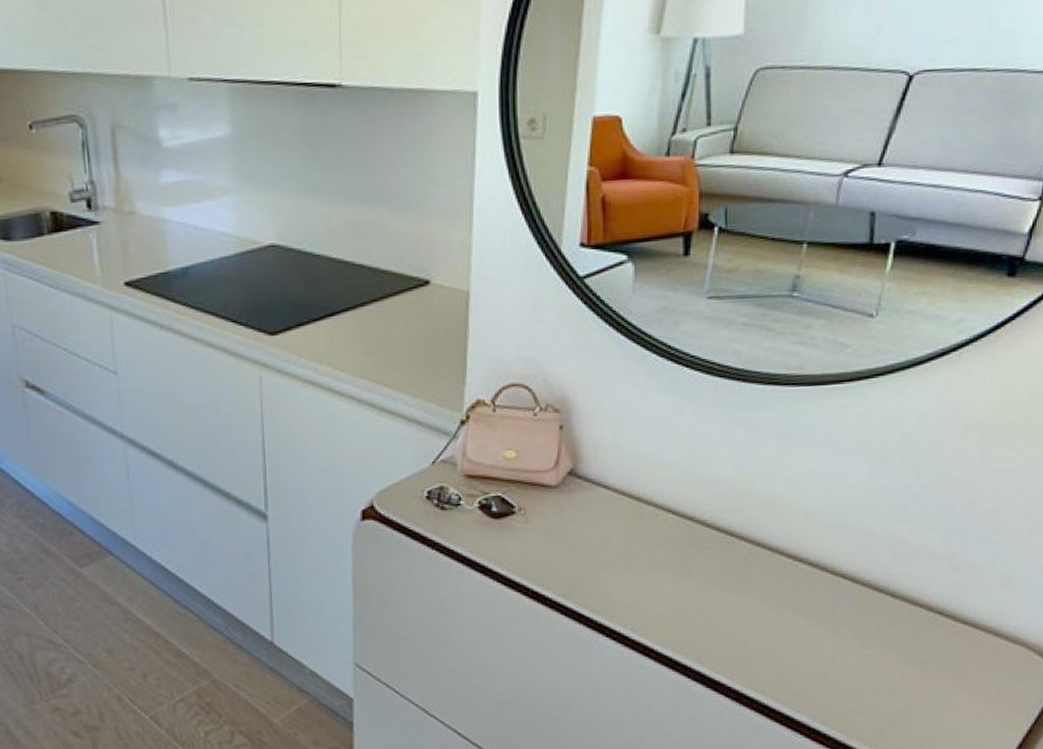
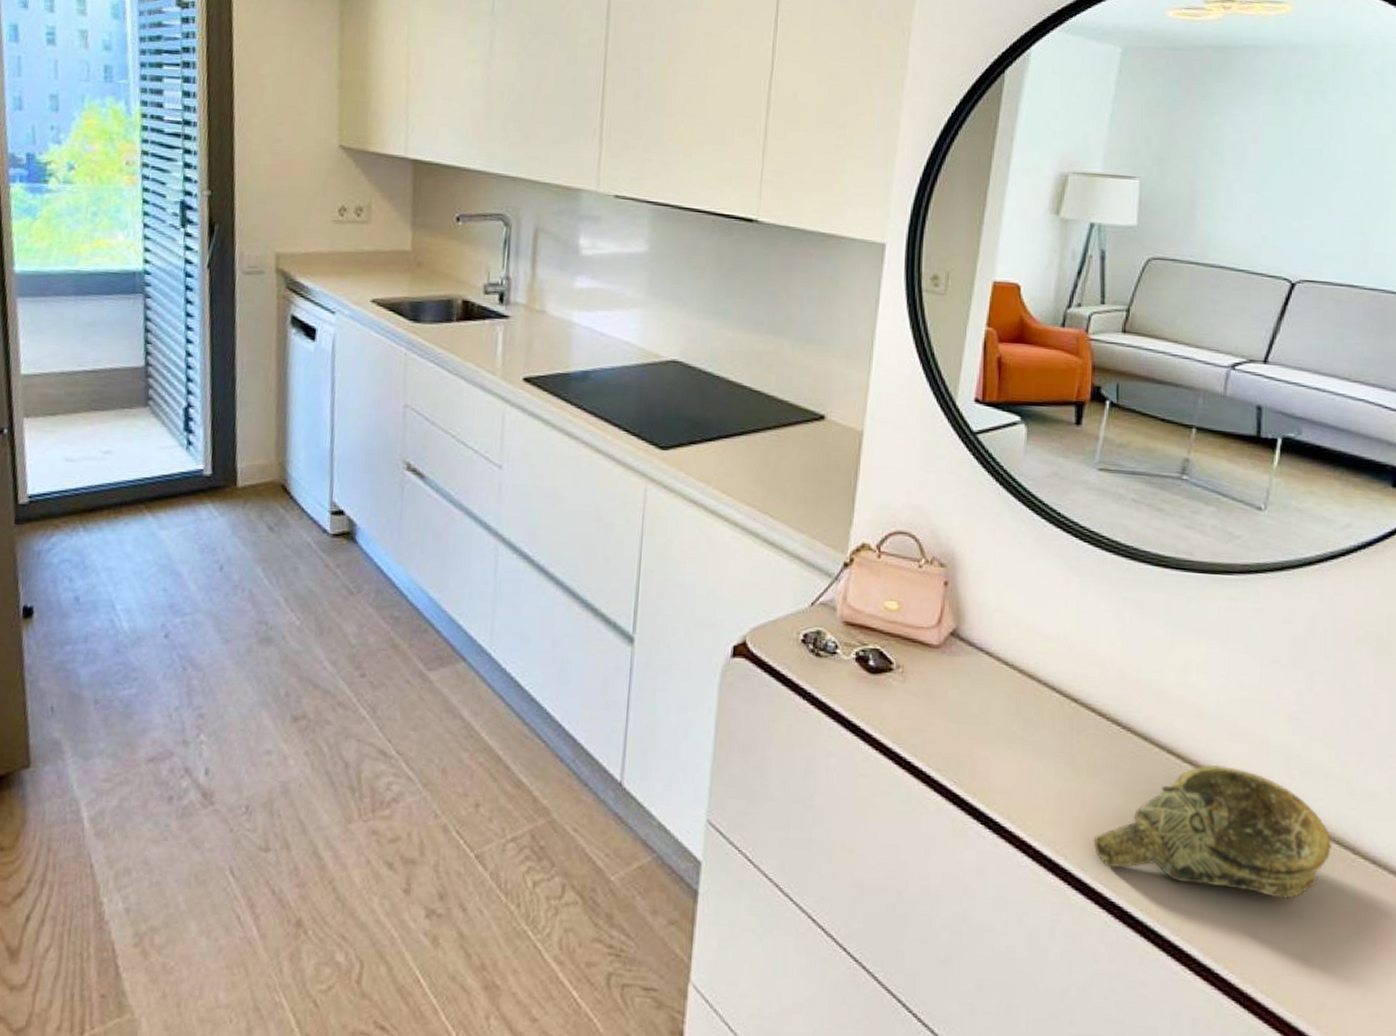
decorative bowl: none [710,559,934,667] -> present [1093,764,1333,899]

